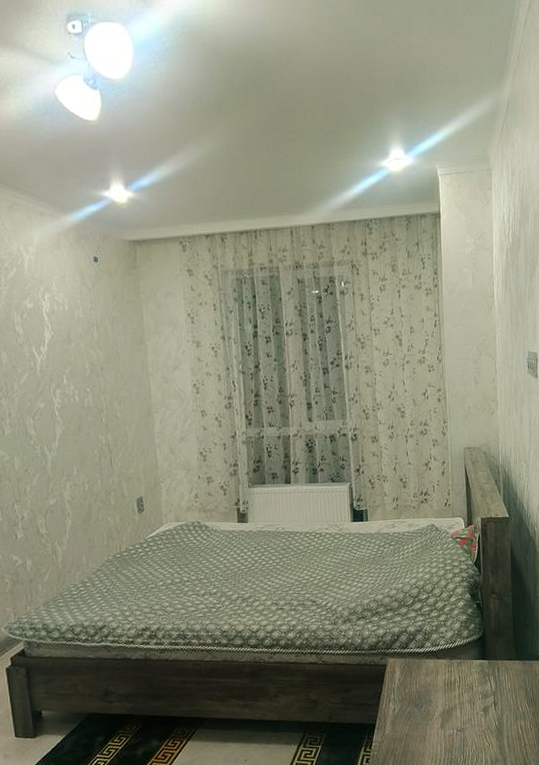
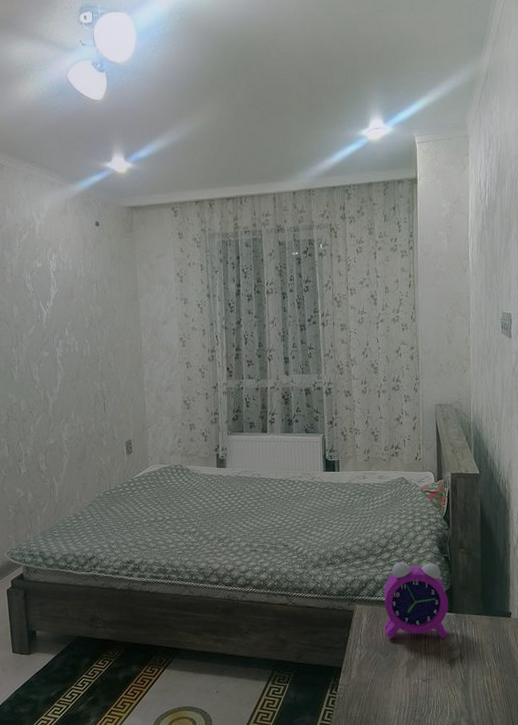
alarm clock: none [416,600,482,690] -> present [383,552,448,638]

